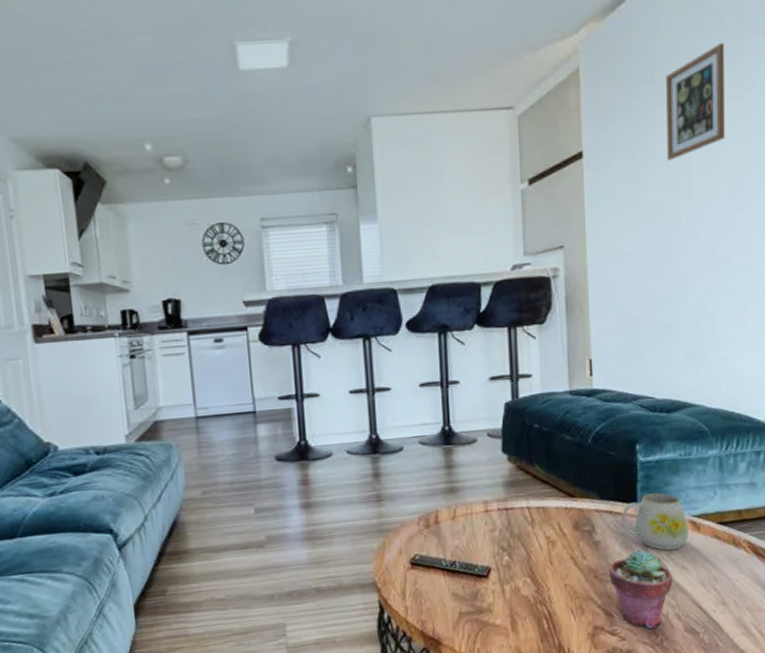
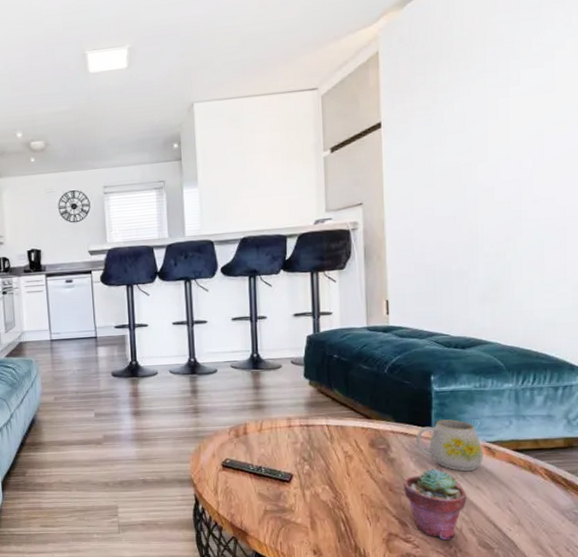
picture frame: present [666,43,725,161] -> none [462,20,522,127]

